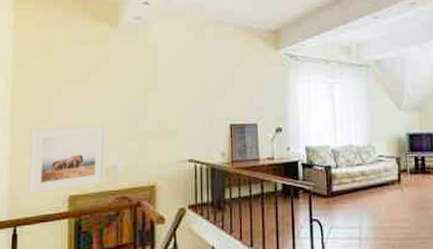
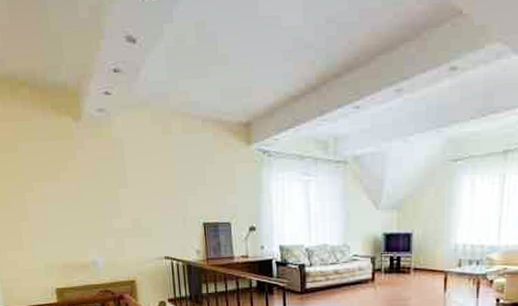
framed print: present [28,124,107,195] -> none [10,221,88,287]

